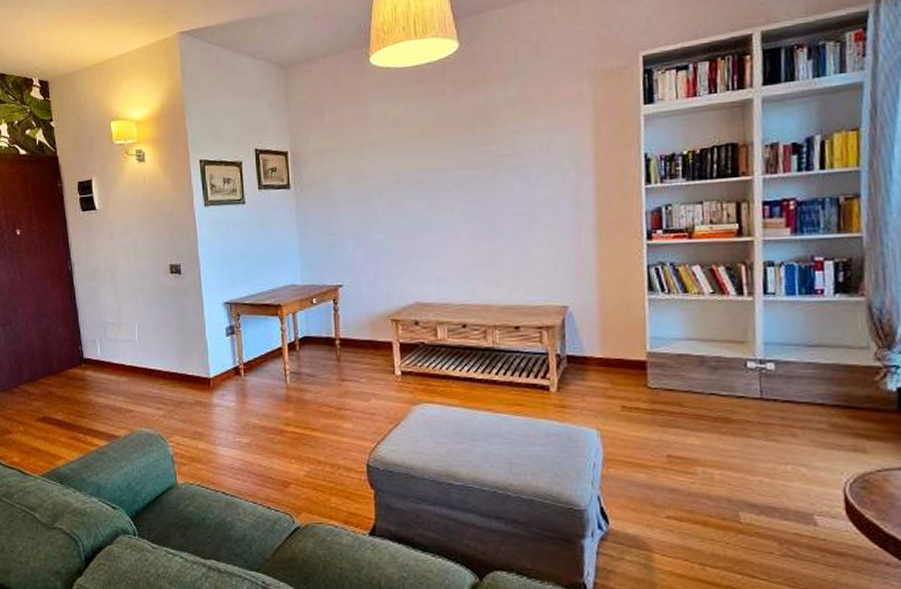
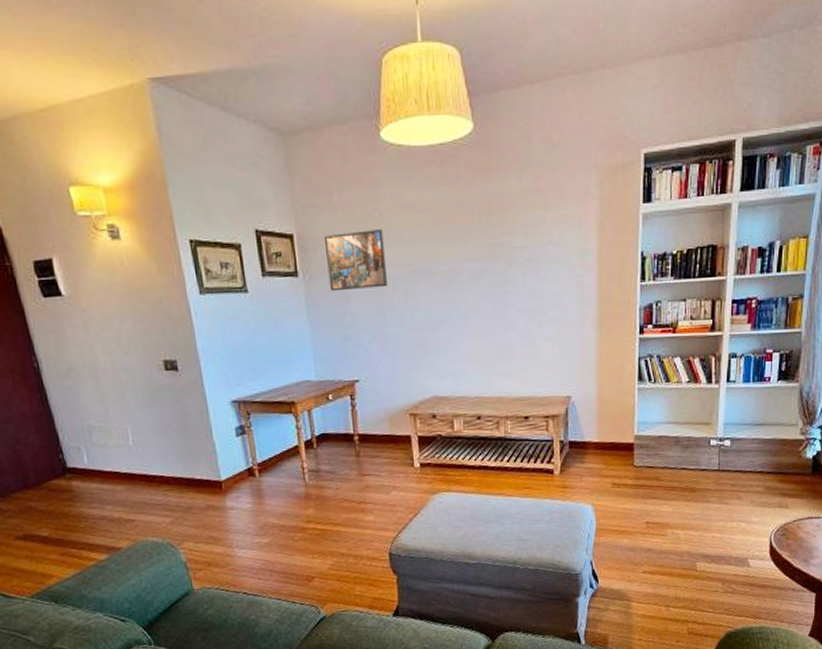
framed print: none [314,144,372,202] -> present [323,229,387,292]

